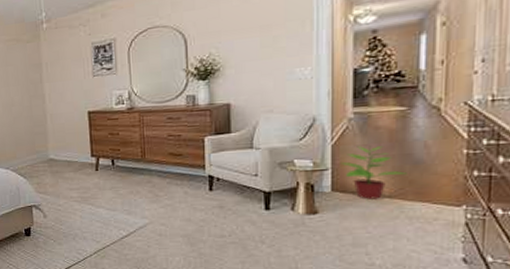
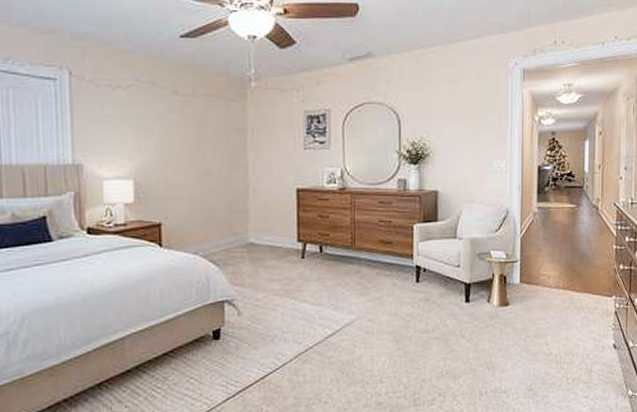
potted plant: present [341,145,407,199] -> none [528,239,576,291]

